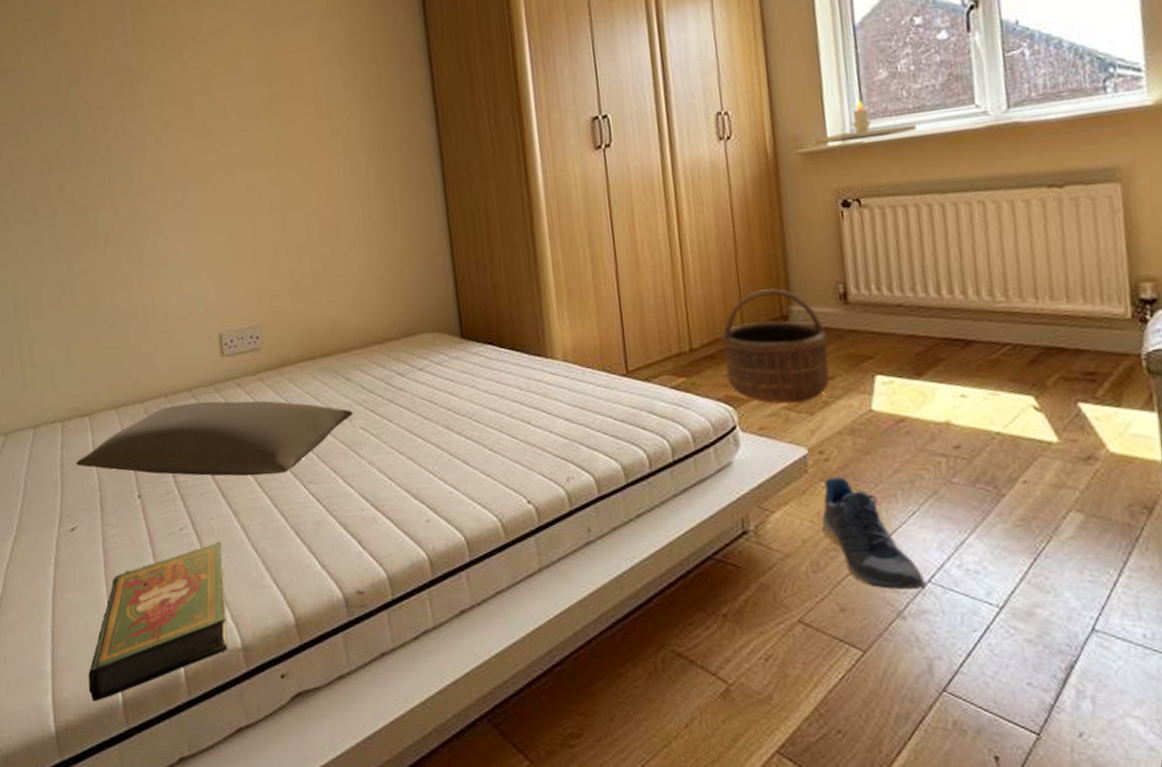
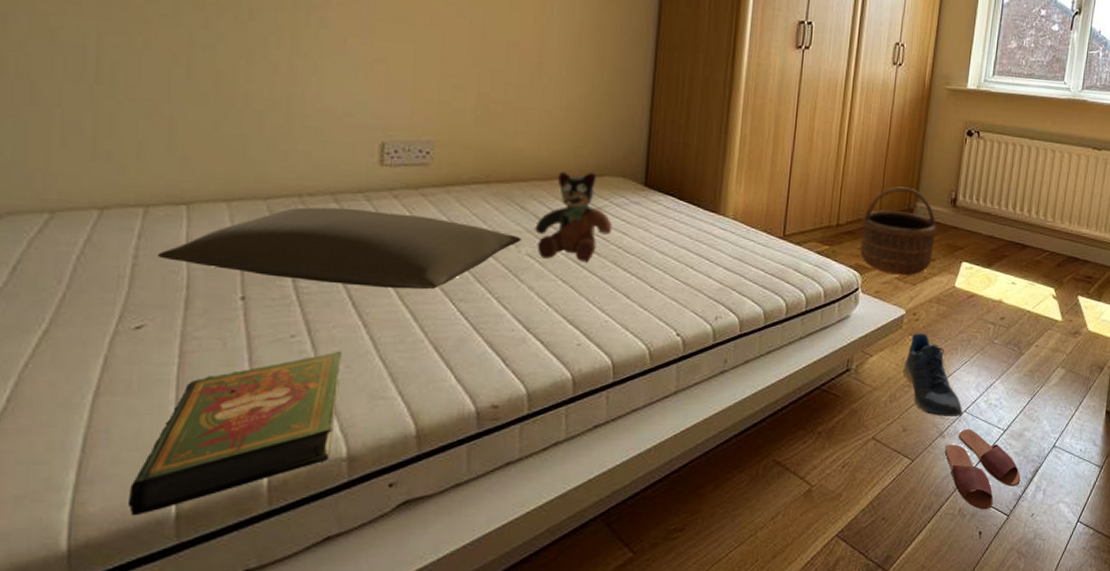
stuffed animal: none [363,332,438,430] -> present [535,171,613,262]
candle: present [815,100,917,144] -> none [959,59,1027,91]
slippers: none [909,606,1047,724] -> present [945,429,1021,510]

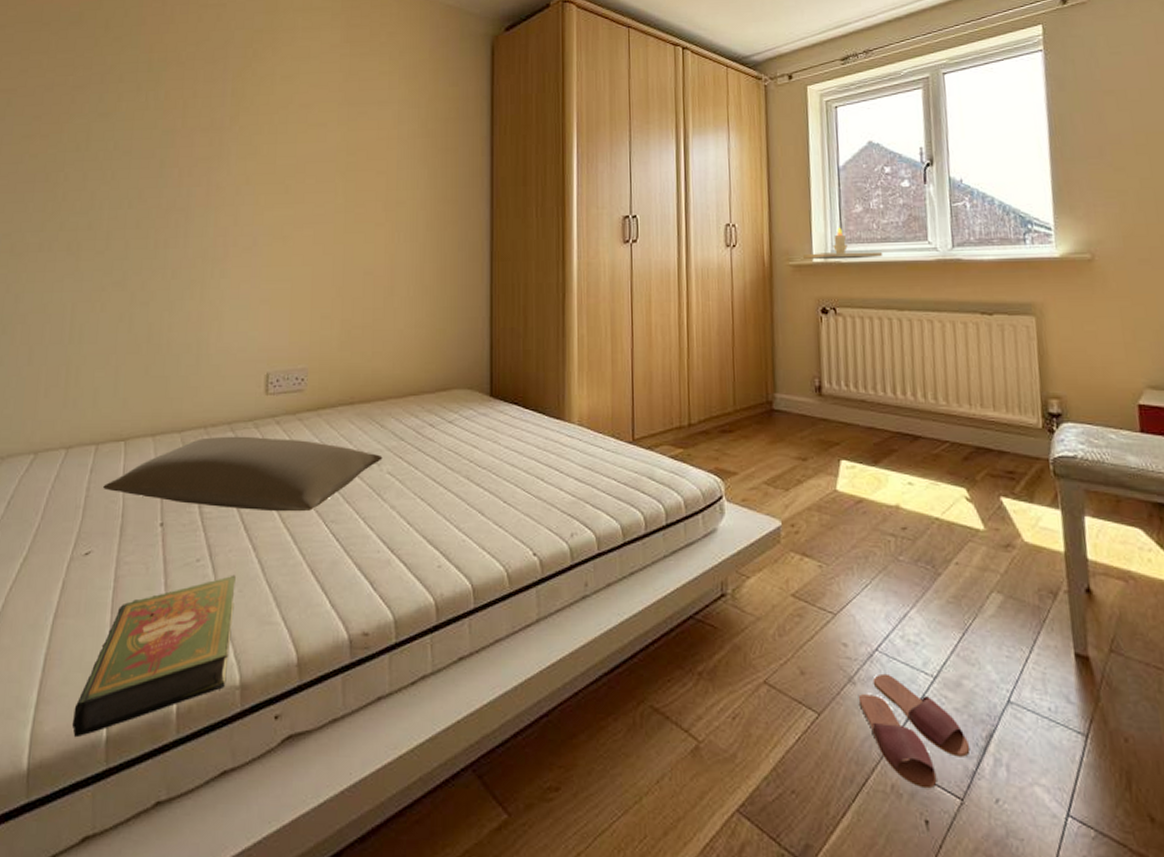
stuffed animal: present [535,171,613,262] -> none [394,387,463,478]
basket: present [859,186,937,275] -> none [715,377,804,479]
athletic shoe: present [904,333,963,416] -> none [790,549,874,656]
candle: none [959,59,1027,91] -> present [803,227,883,260]

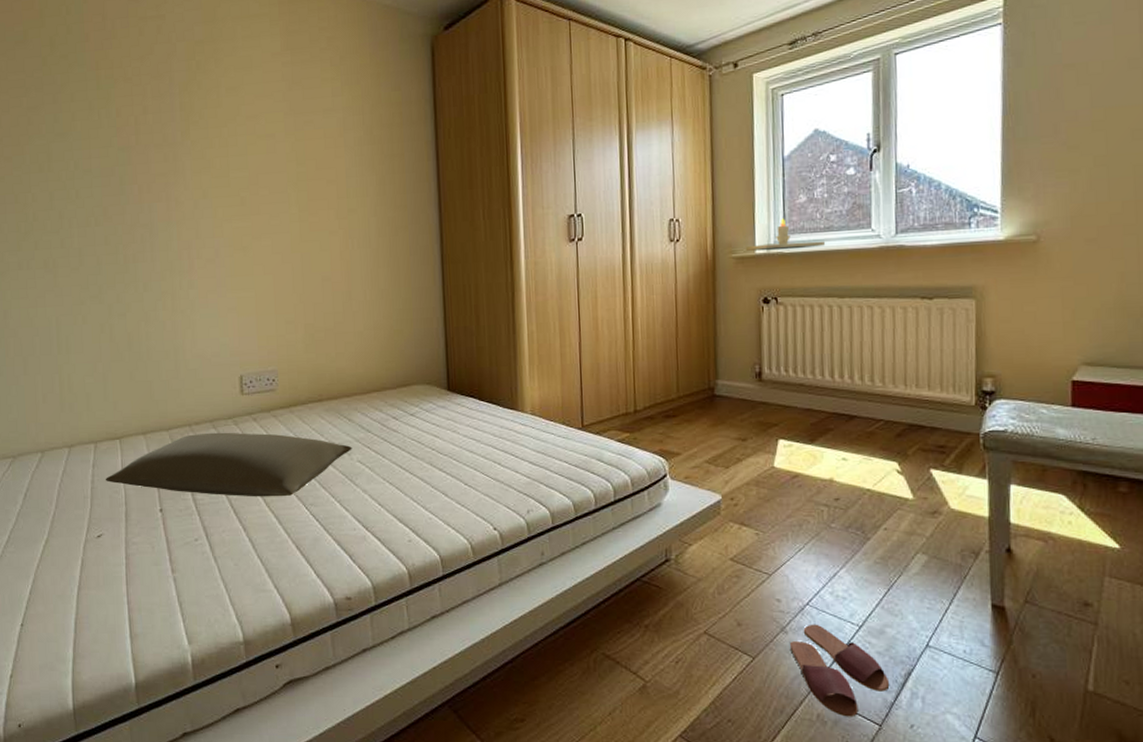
book: present [71,575,236,738] -> none [105,551,232,684]

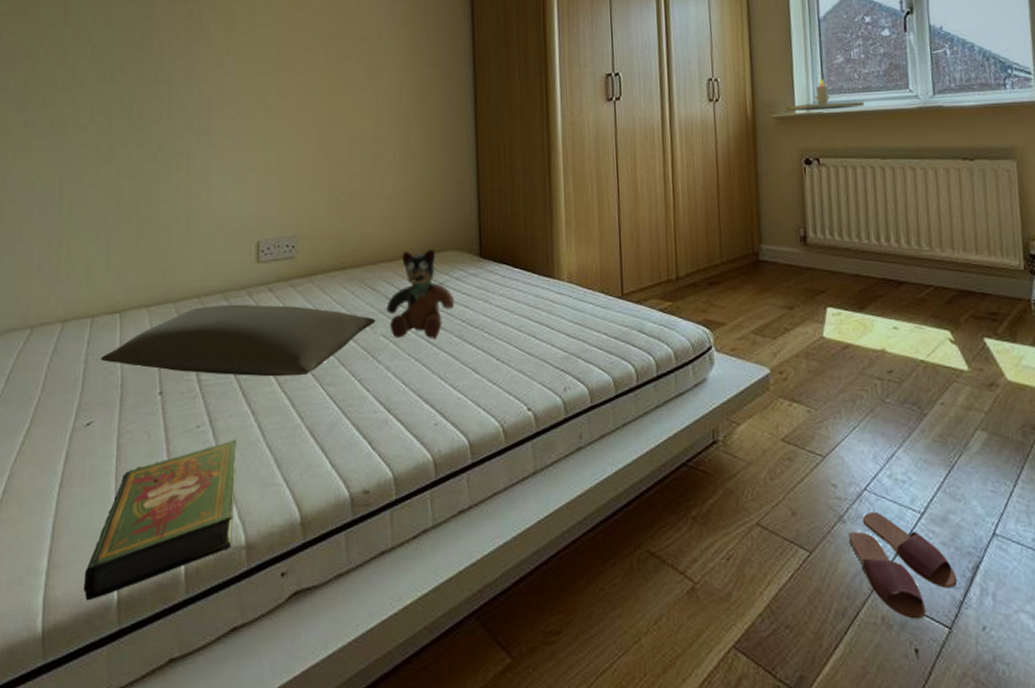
book: none [105,551,232,684] -> present [83,439,236,601]
stuffed animal: none [361,383,425,464] -> present [386,249,455,338]

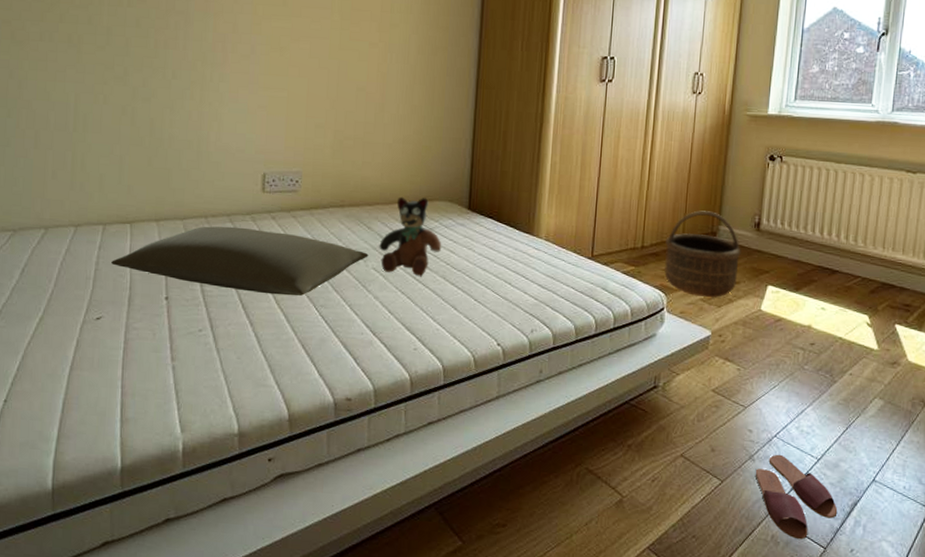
book: present [83,439,236,601] -> none [90,344,234,467]
basket: none [702,229,790,329] -> present [663,210,741,297]
candle: present [786,78,865,111] -> none [760,84,831,115]

